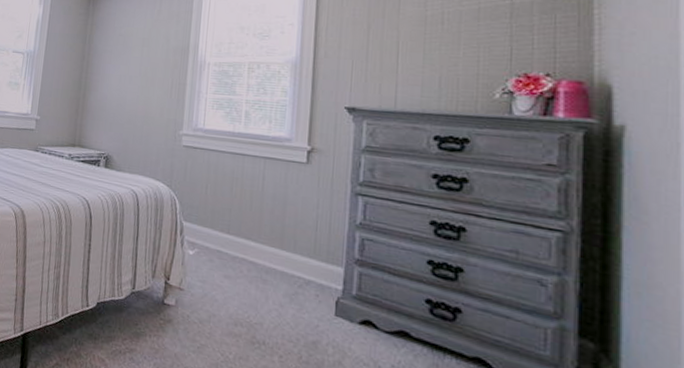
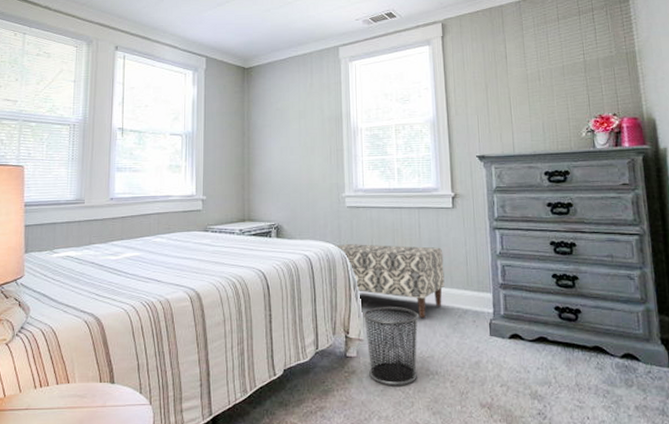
bench: none [165,184,289,280] -> present [335,244,445,318]
waste bin: none [186,257,252,348] -> present [363,306,420,385]

